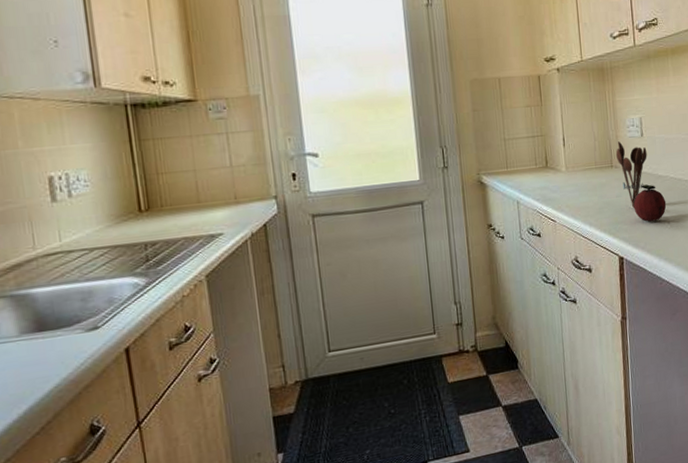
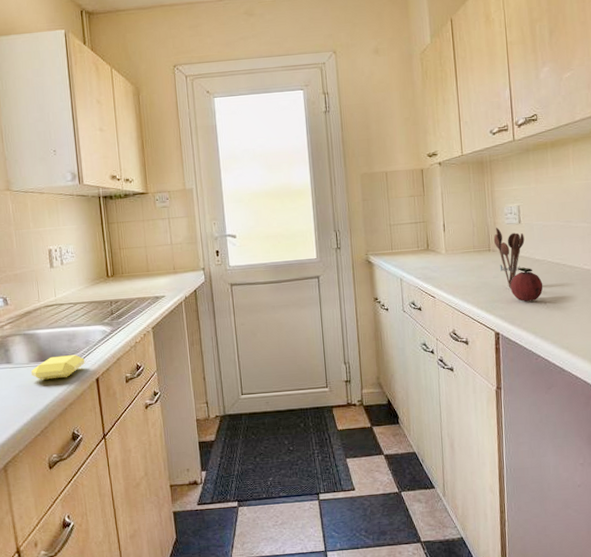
soap bar: none [22,318,108,358] -> present [30,355,85,380]

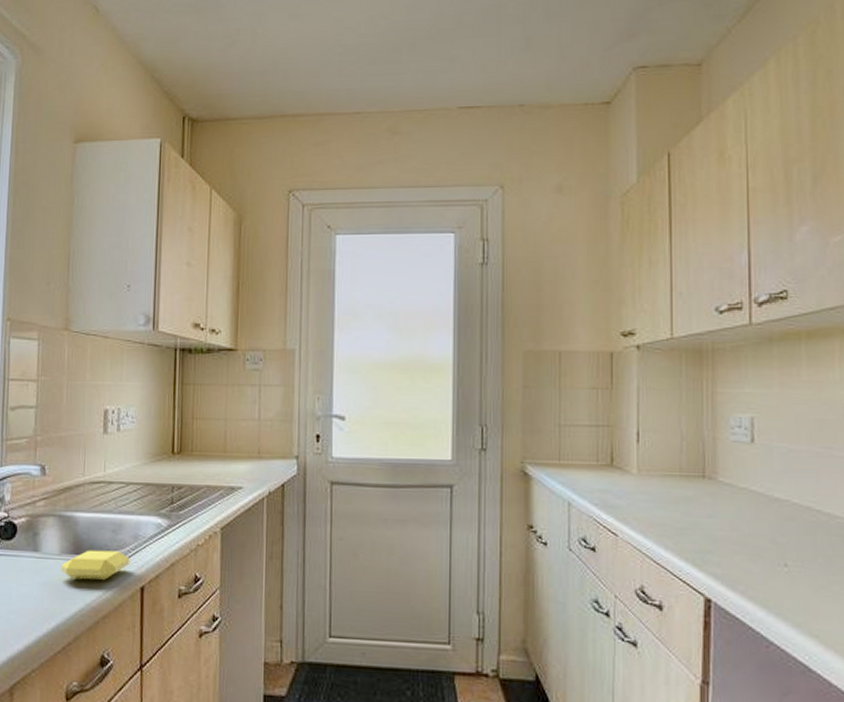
utensil holder: present [493,227,525,288] -> none [711,445,759,536]
fruit: present [510,267,543,302] -> none [732,507,784,560]

